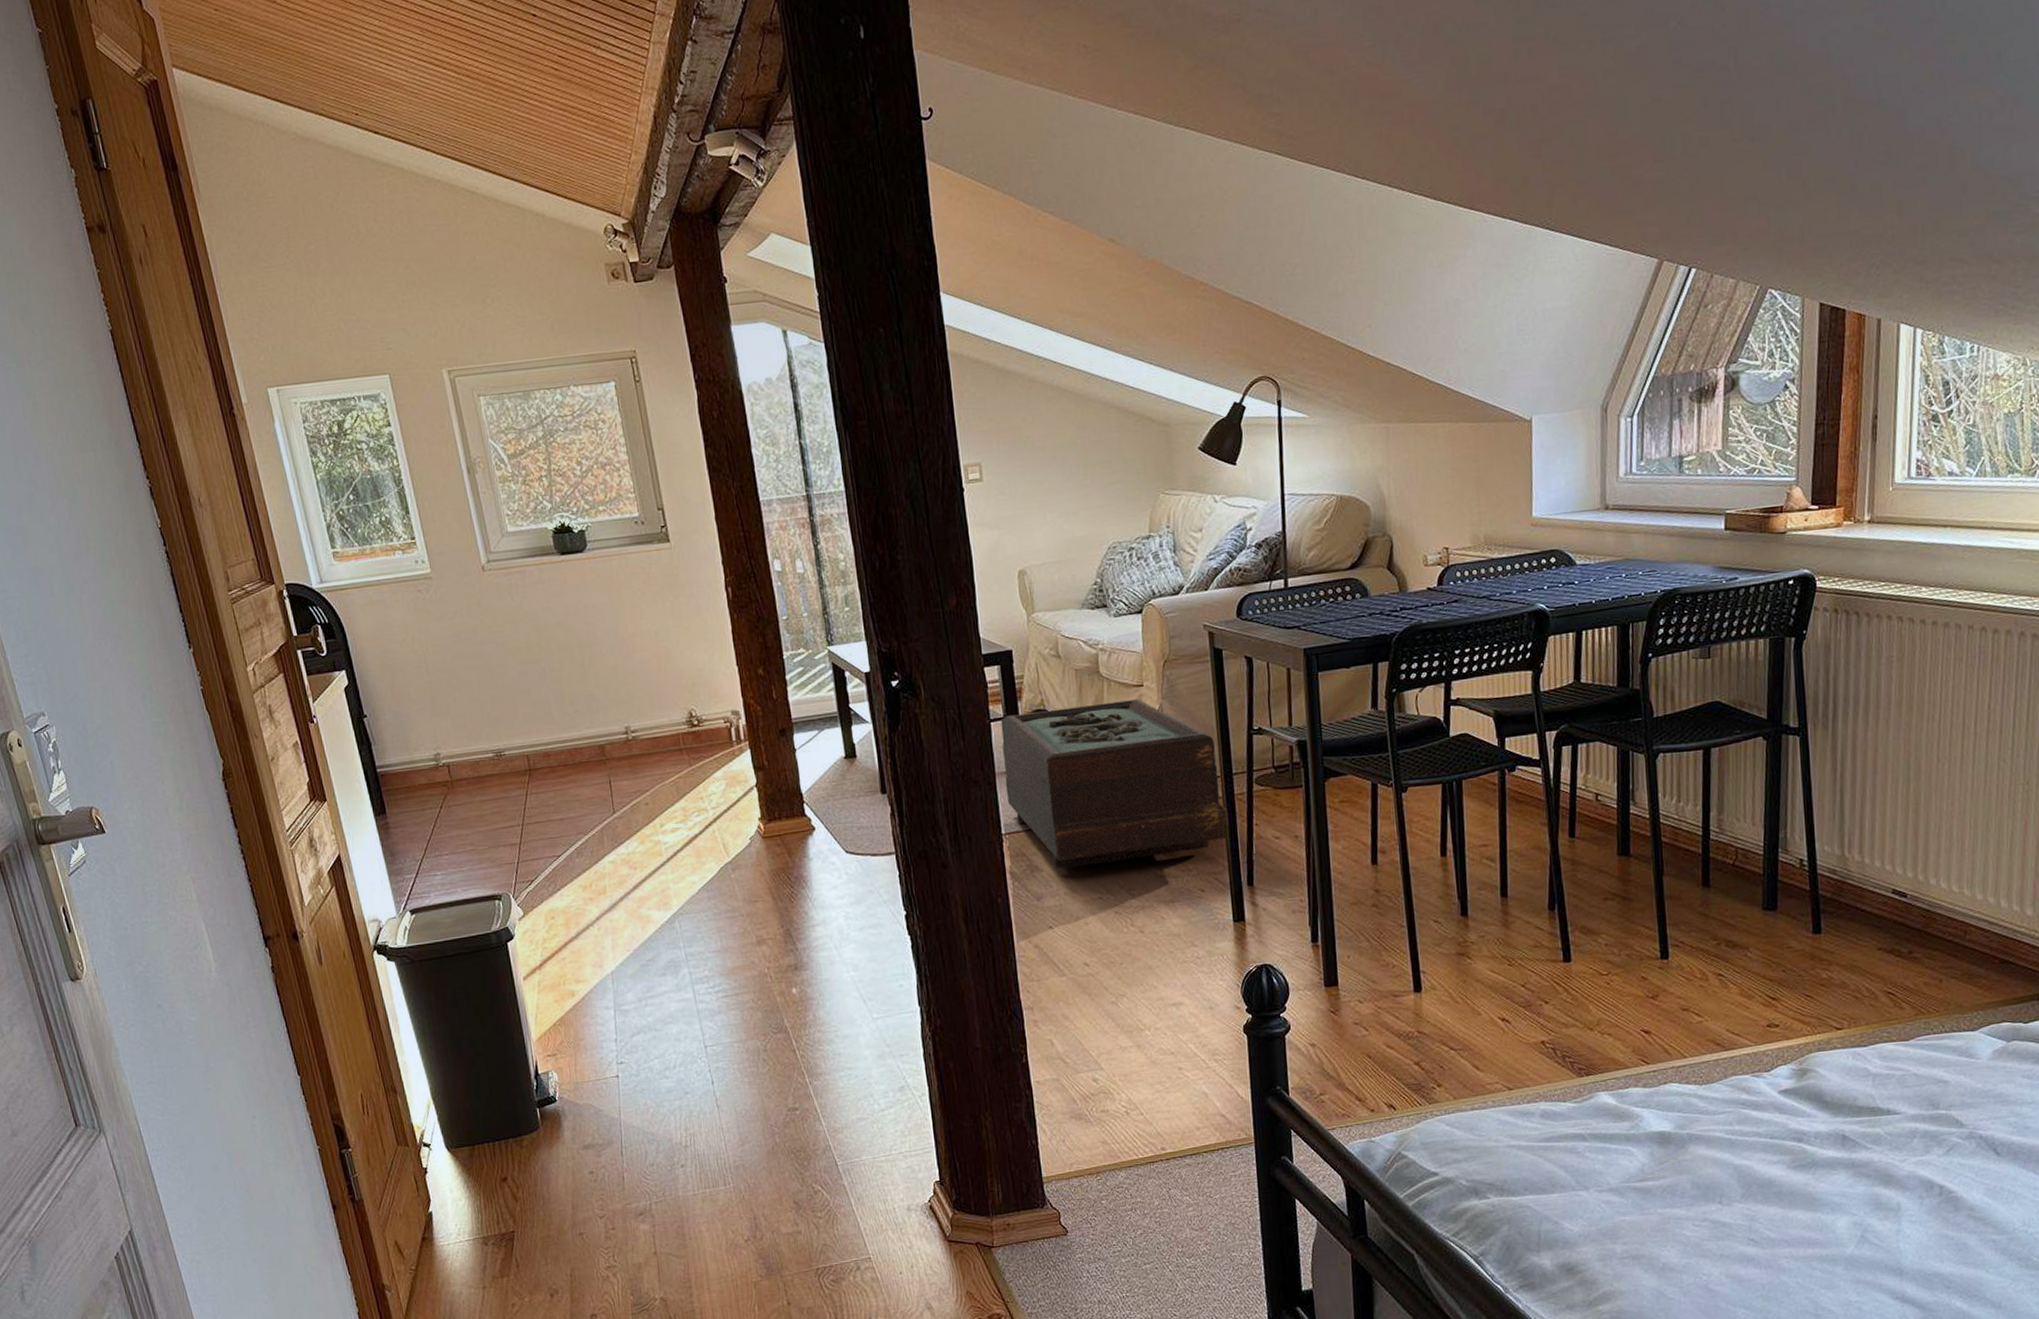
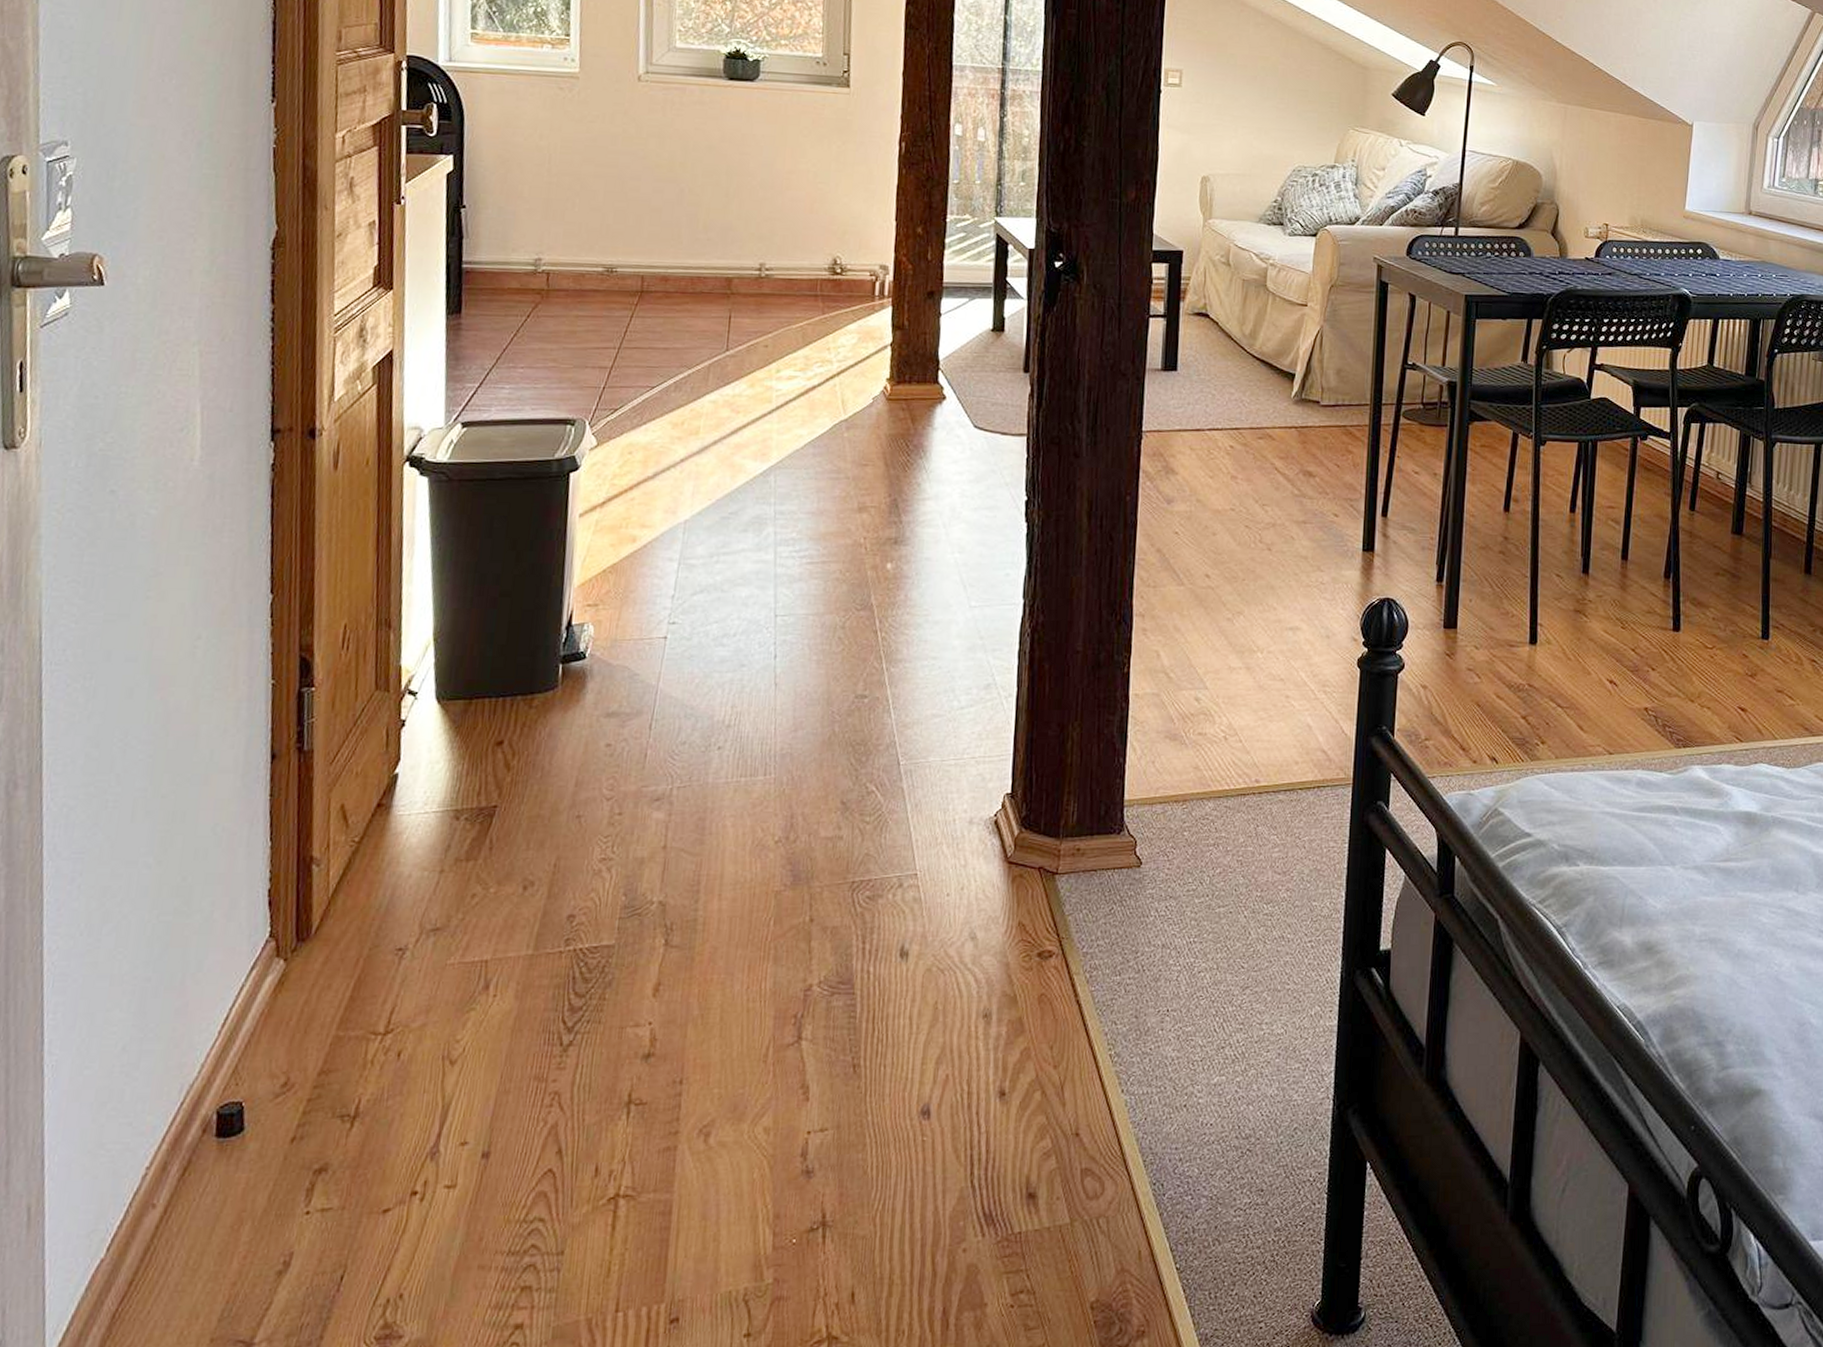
coffee table: present [1000,698,1229,869] -> none [1153,314,1372,475]

